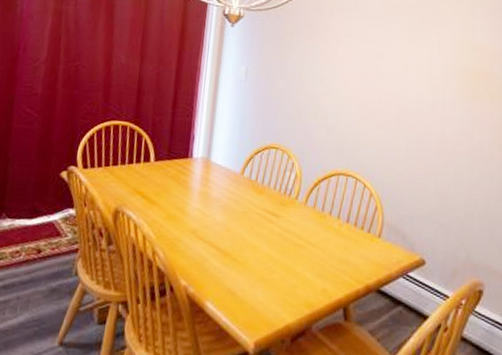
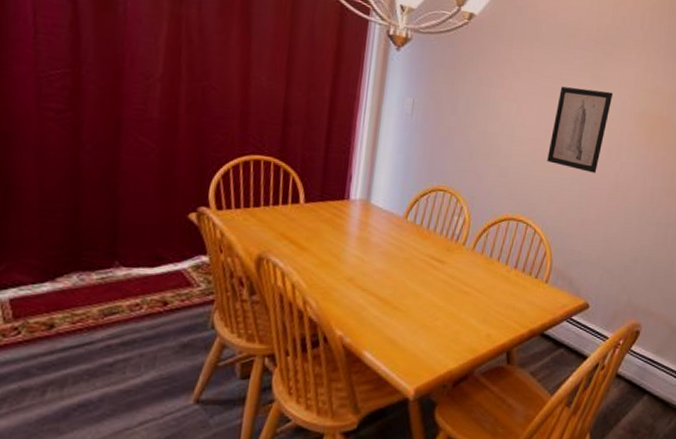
wall art: none [372,49,433,128] -> present [547,86,614,173]

